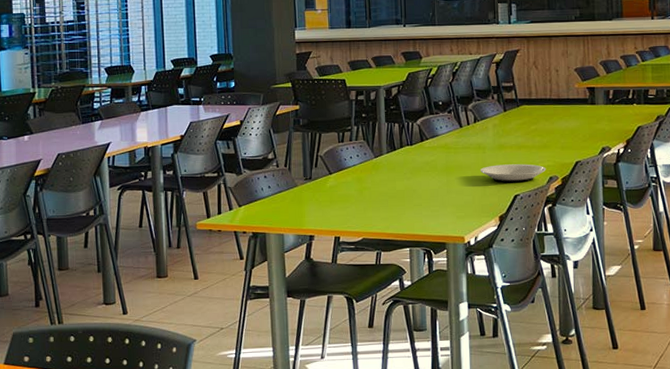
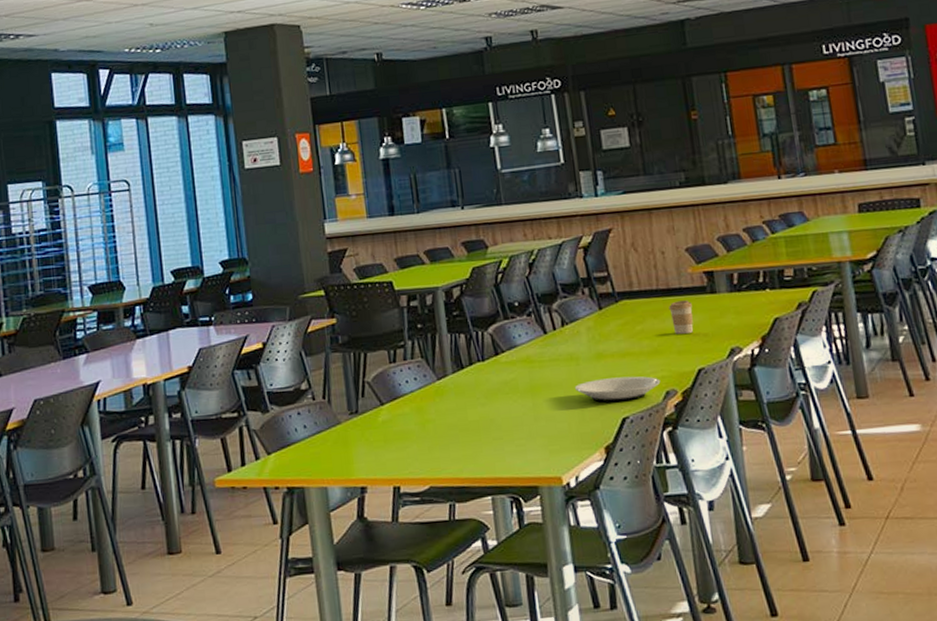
coffee cup: none [558,108,576,134] -> present [669,300,694,334]

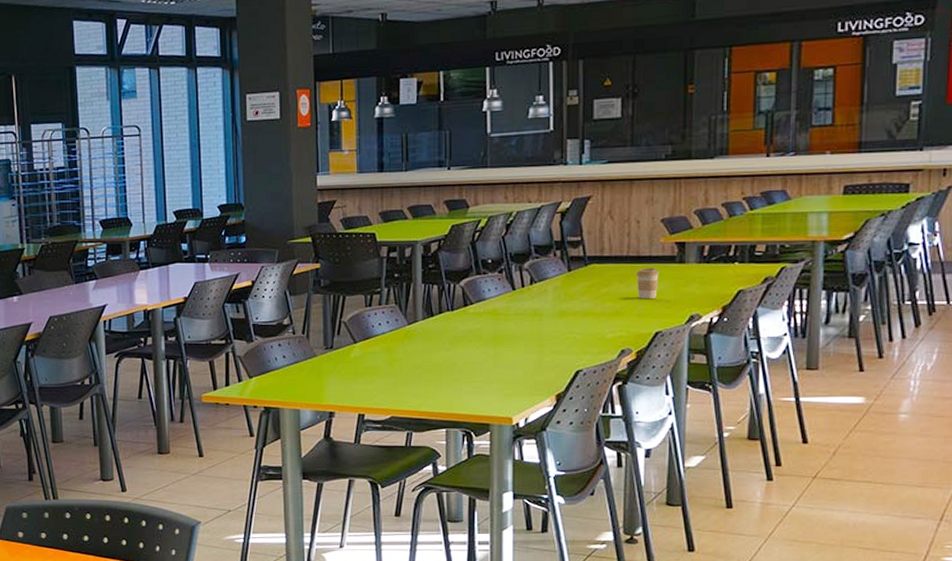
plate: present [575,376,661,403] -> none [536,334,618,357]

